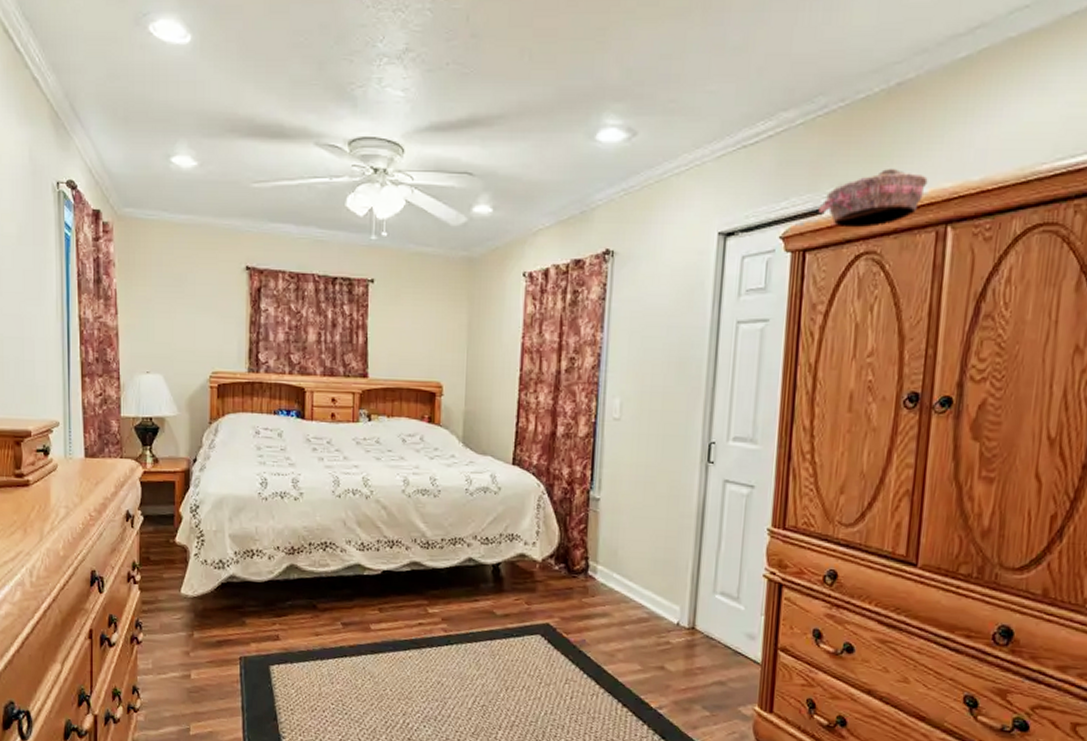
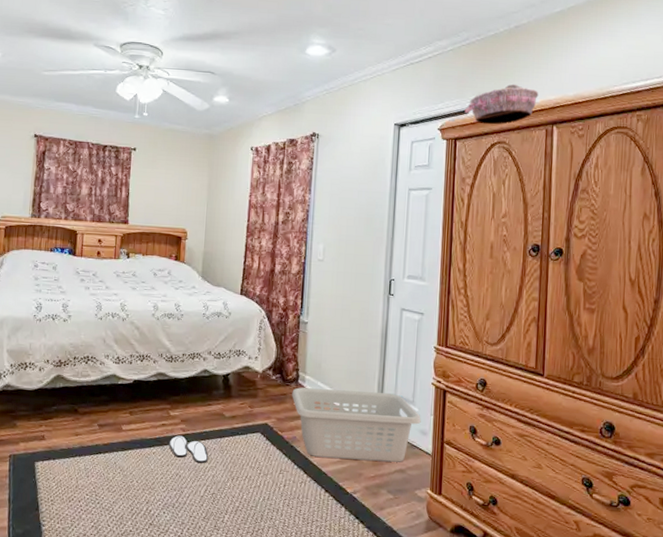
slippers: none [428,637,477,670] -> present [169,435,209,463]
laundry basket: none [580,580,748,673] -> present [292,387,421,462]

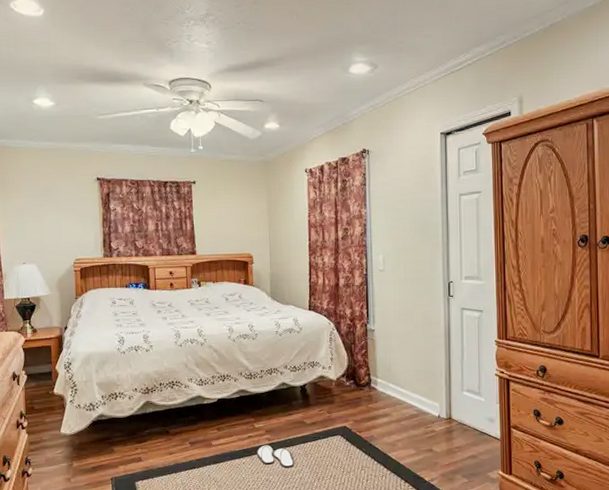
laundry basket: present [292,387,421,462] -> none [366,387,488,452]
decorative basket: present [464,84,539,125] -> none [507,82,577,125]

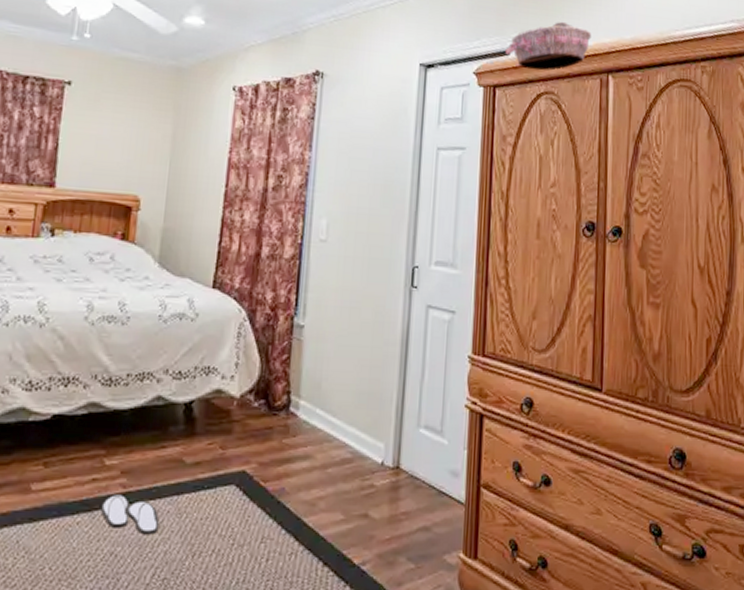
decorative basket: none [507,82,577,125] -> present [505,21,592,71]

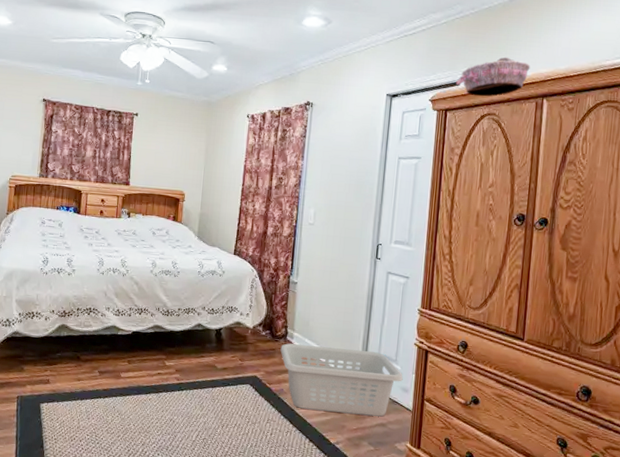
slippers: present [101,495,160,534] -> none [164,384,201,410]
laundry basket: none [280,417,452,517] -> present [280,343,403,417]

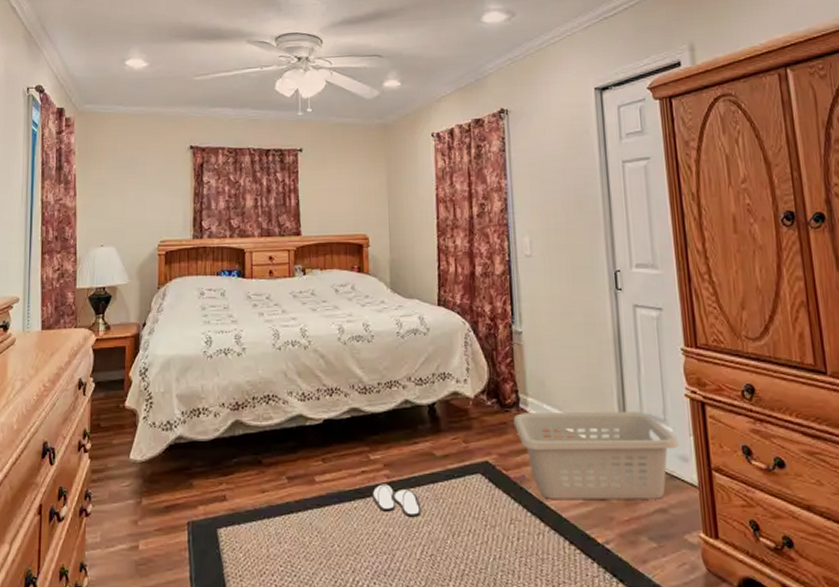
slippers: none [164,384,201,410] -> present [372,484,422,517]
decorative basket: present [456,57,530,97] -> none [676,26,763,77]

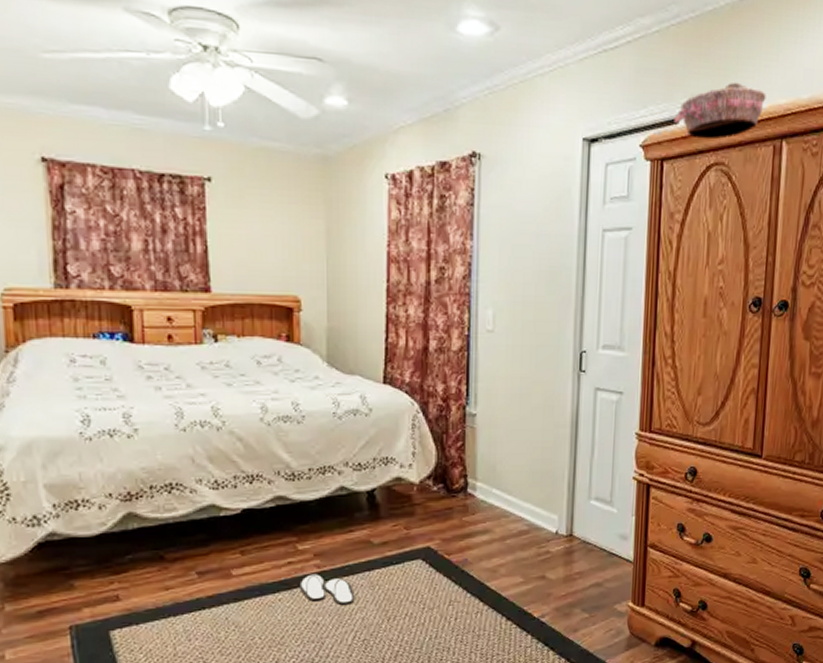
laundry basket: present [513,412,679,499] -> none [460,494,621,580]
decorative basket: none [676,26,763,77] -> present [674,82,766,140]

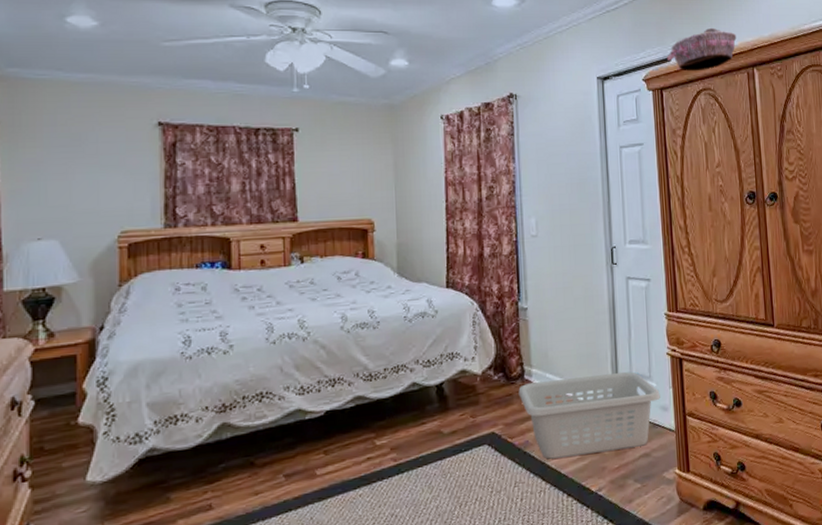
slippers: present [299,574,355,605] -> none [378,467,429,495]
laundry basket: none [460,494,621,580] -> present [518,372,660,459]

